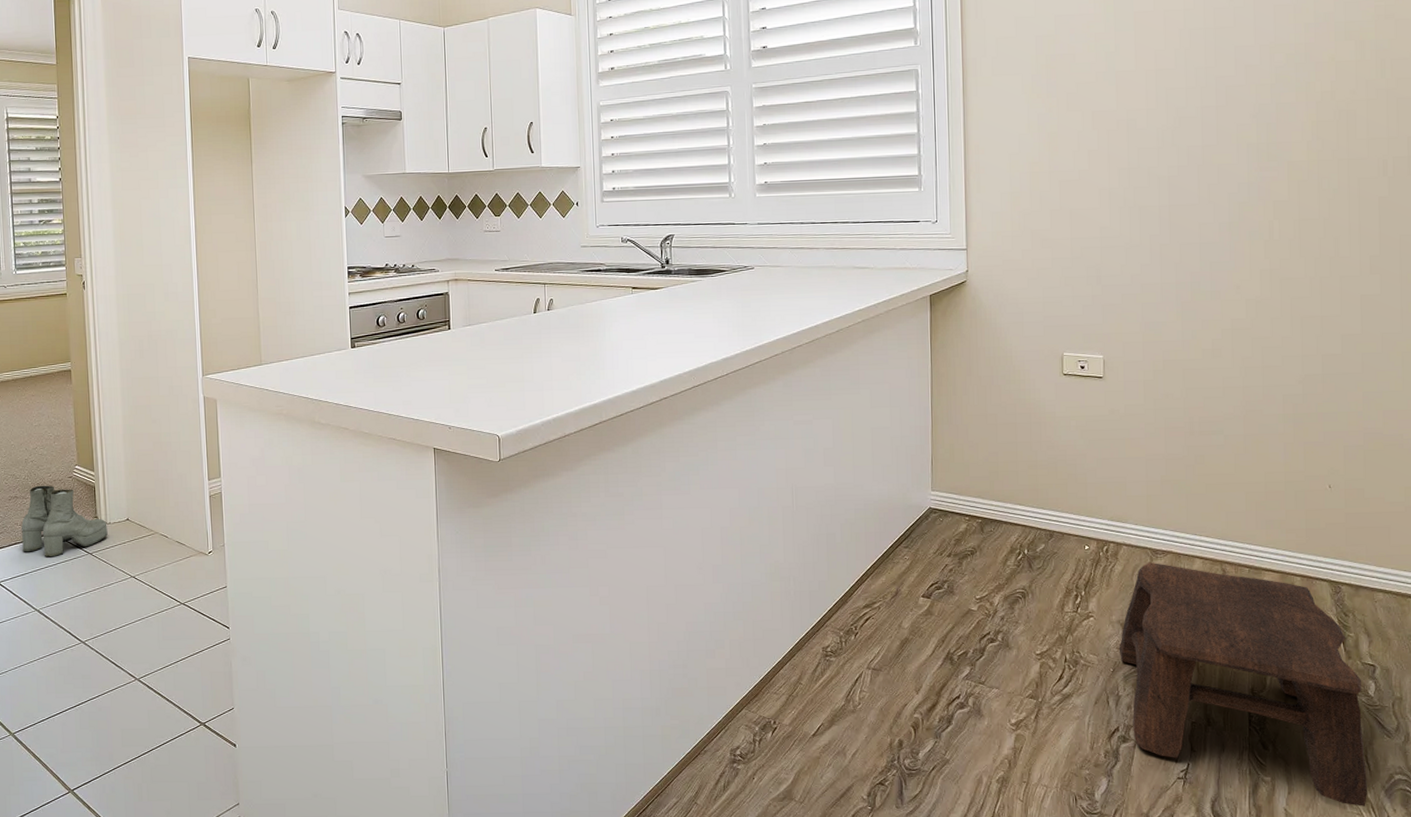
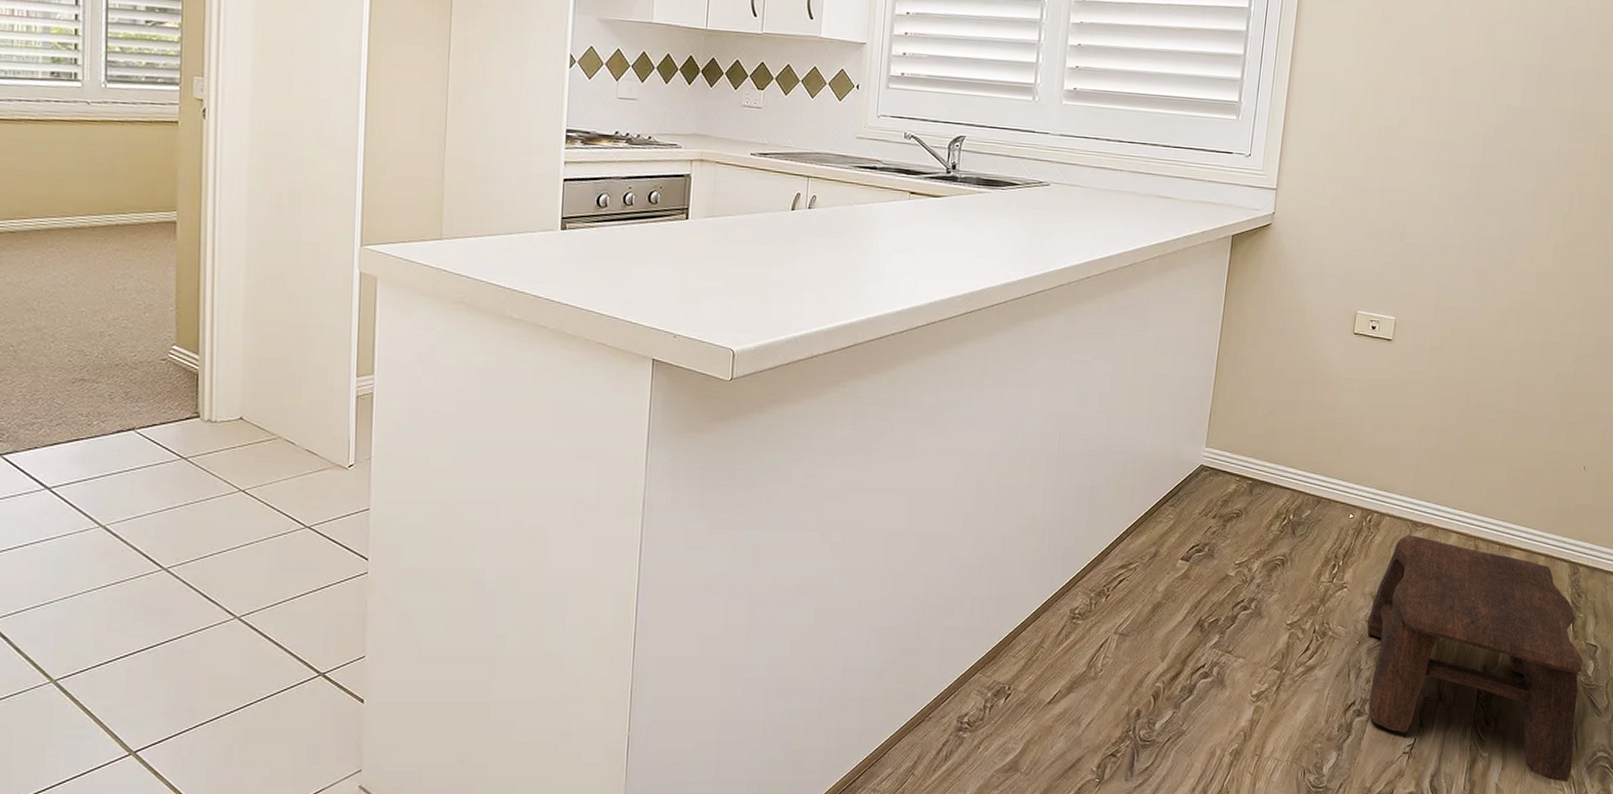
boots: present [21,485,108,558] -> none [87,366,212,460]

